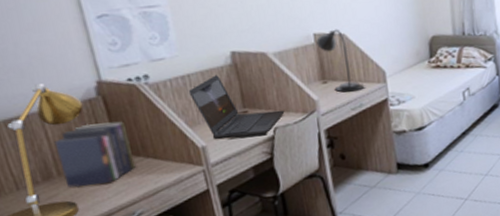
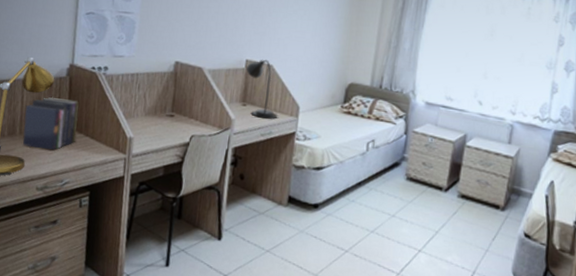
laptop computer: present [188,75,285,140] -> none [133,78,204,141]

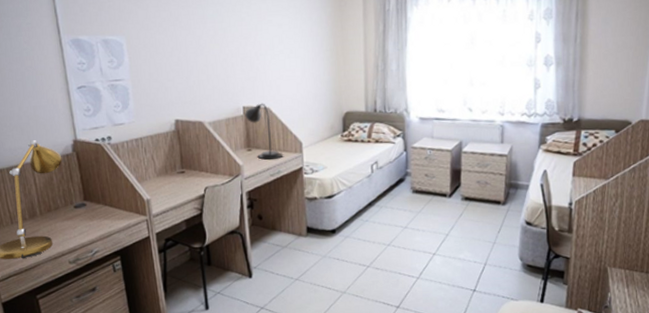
books: present [23,97,79,151] -> none [40,174,96,225]

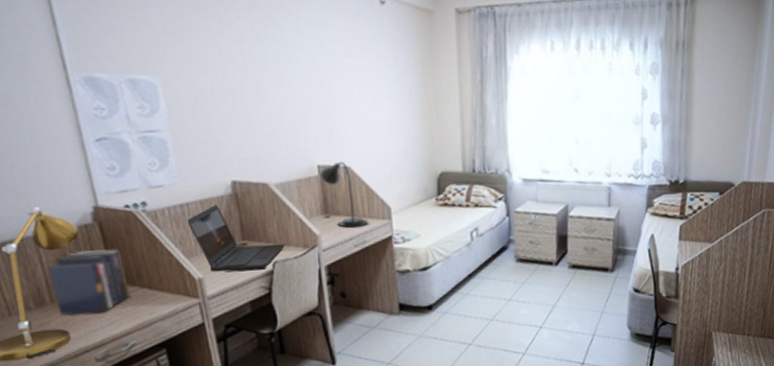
books: none [40,174,96,225] -> present [48,249,130,315]
laptop computer: none [140,139,215,195] -> present [186,205,285,273]

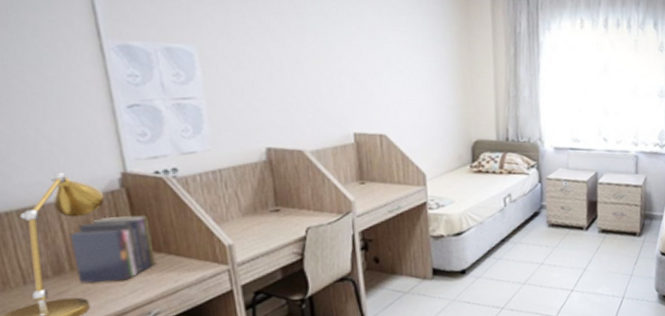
laptop computer: present [186,205,285,273] -> none [218,171,319,239]
desk lamp: present [320,161,369,229] -> none [356,129,404,195]

